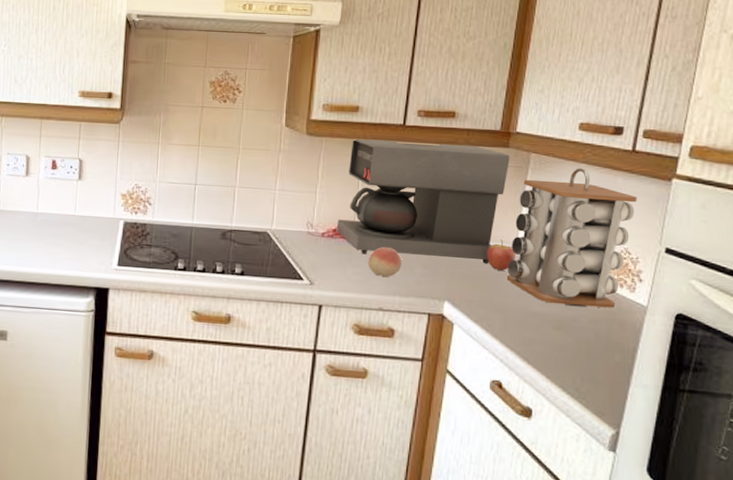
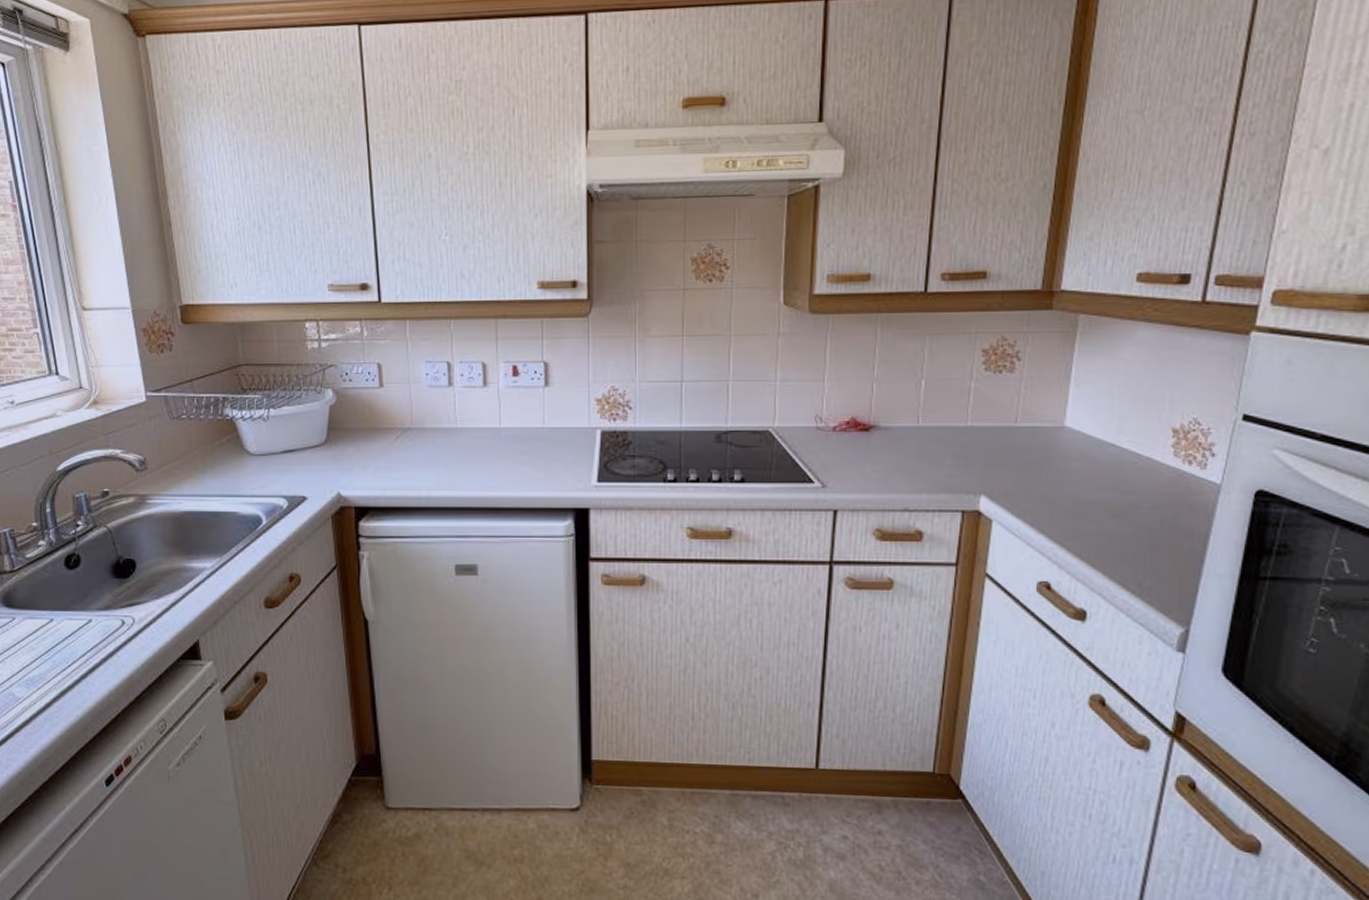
coffee maker: present [336,139,510,264] -> none [849,310,1054,449]
fruit: present [368,247,402,278] -> none [889,438,929,473]
fruit: present [486,239,515,271] -> none [1028,418,1063,455]
spice rack: present [506,168,637,308] -> none [1053,327,1208,491]

